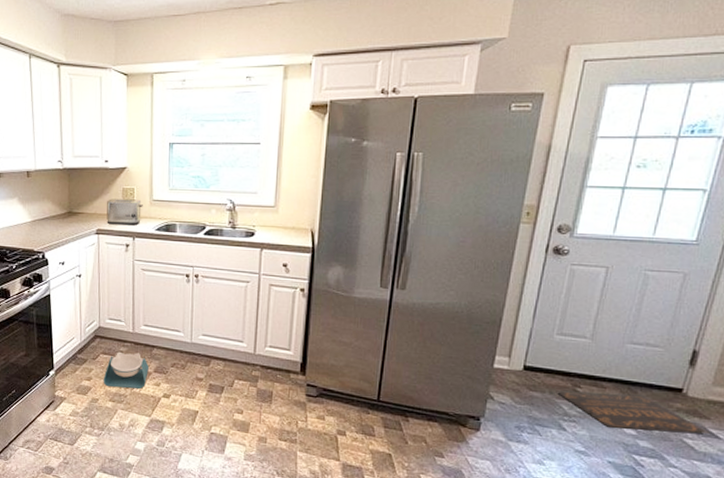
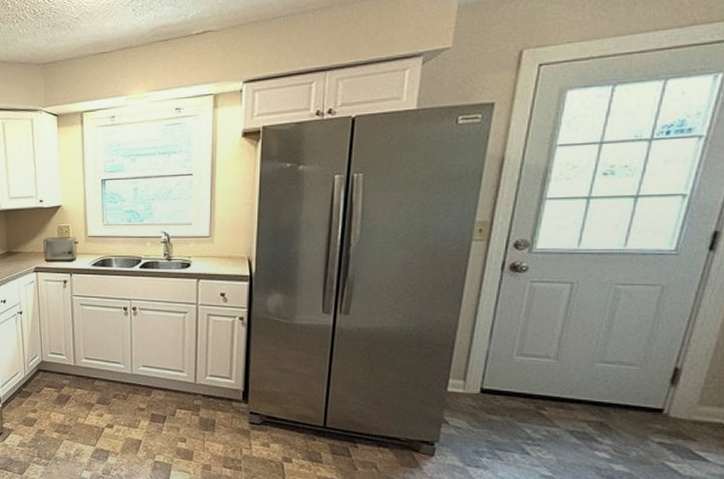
pet bowl: present [103,351,149,389] -> none [48,384,91,419]
doormat: present [557,391,710,434] -> none [519,414,696,456]

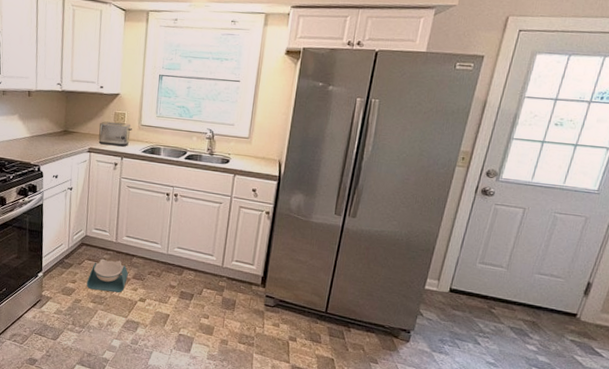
pet bowl: none [48,384,91,419] -> present [86,258,128,292]

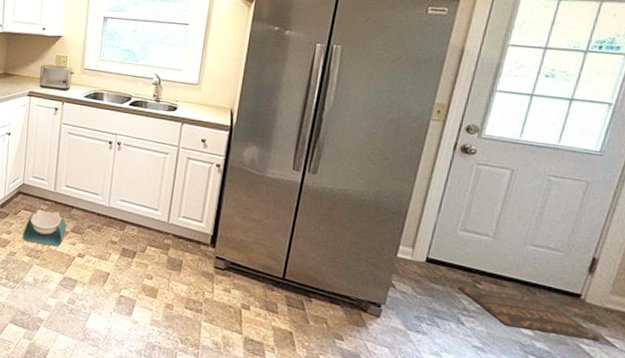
doormat: none [475,311,595,352] -> present [458,285,606,341]

